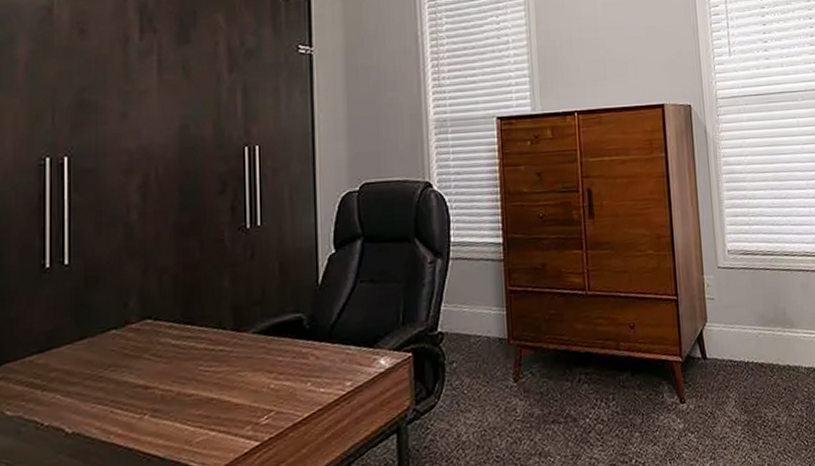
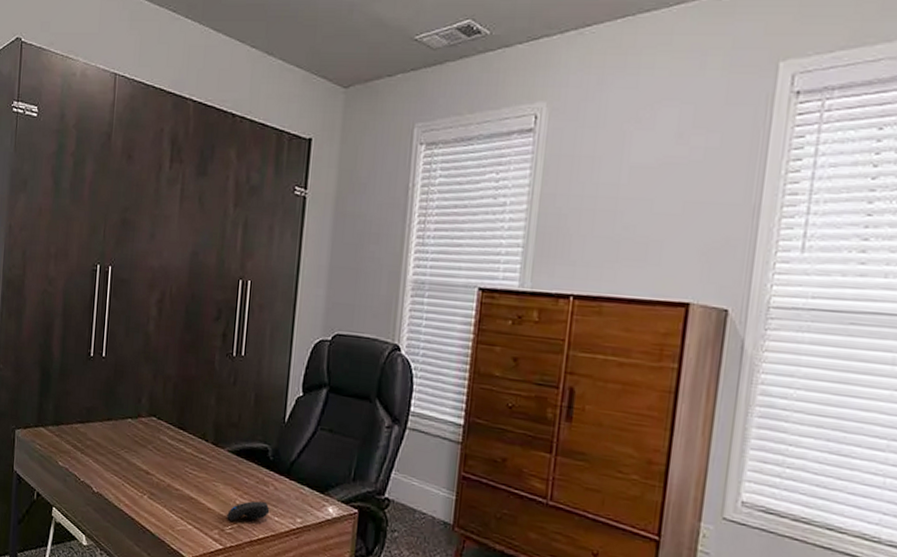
computer mouse: none [261,375,313,410] -> present [227,500,270,521]

